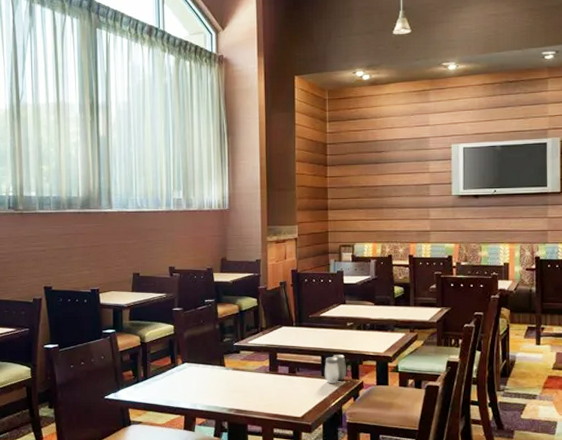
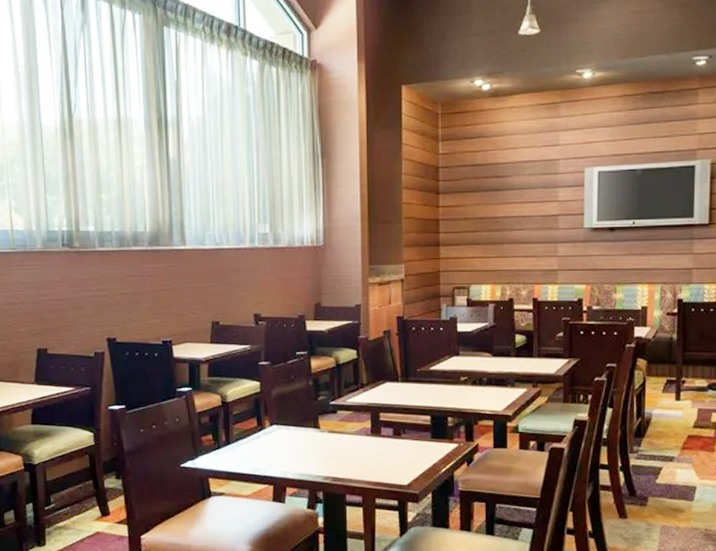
salt and pepper shaker: present [324,355,347,383] -> none [433,414,460,446]

